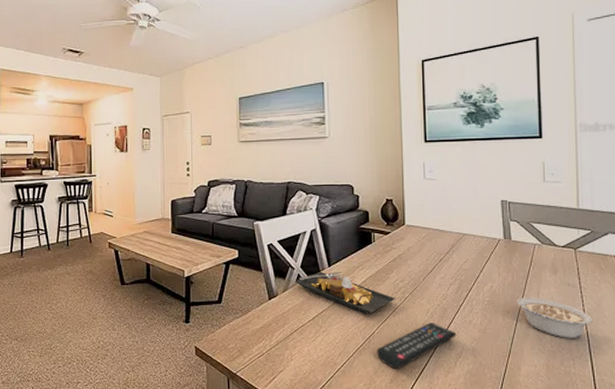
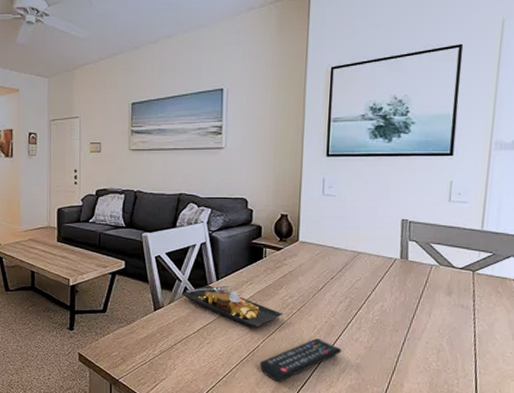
legume: present [517,297,593,339] -> none [407,317,483,360]

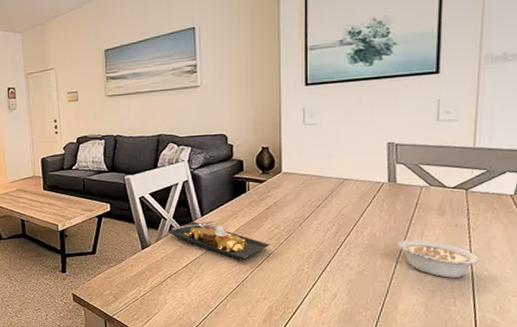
remote control: present [259,338,342,381] -> none [249,266,332,310]
legume: none [407,317,483,360] -> present [399,239,480,279]

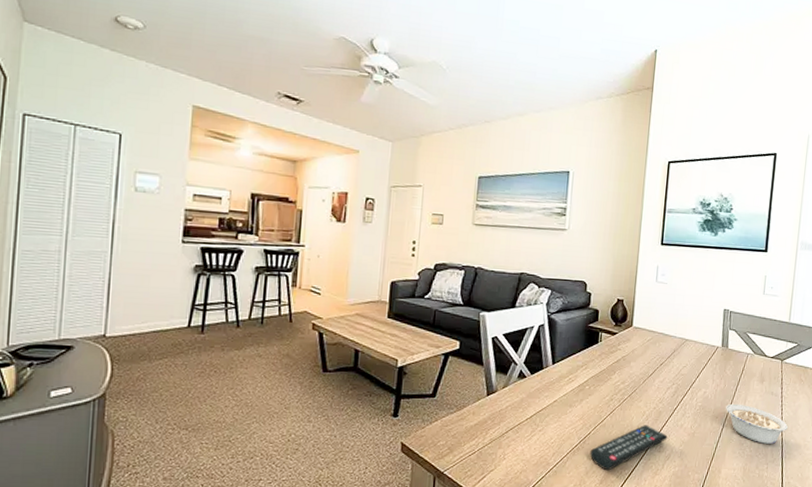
plate: present [168,221,271,260] -> none [517,368,615,414]
remote control: none [249,266,332,310] -> present [589,425,668,470]

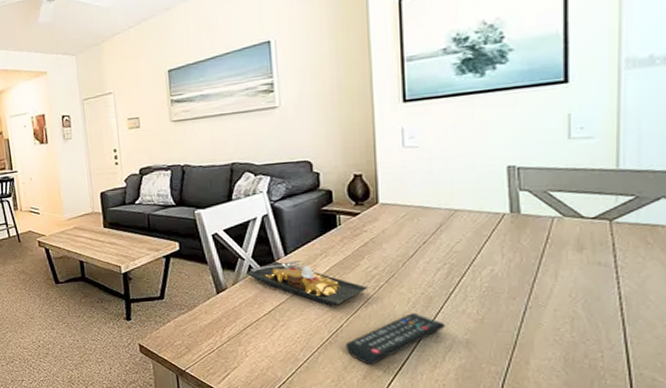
plate: none [517,368,615,414] -> present [247,261,369,306]
legume: present [726,403,789,445] -> none [527,280,632,328]

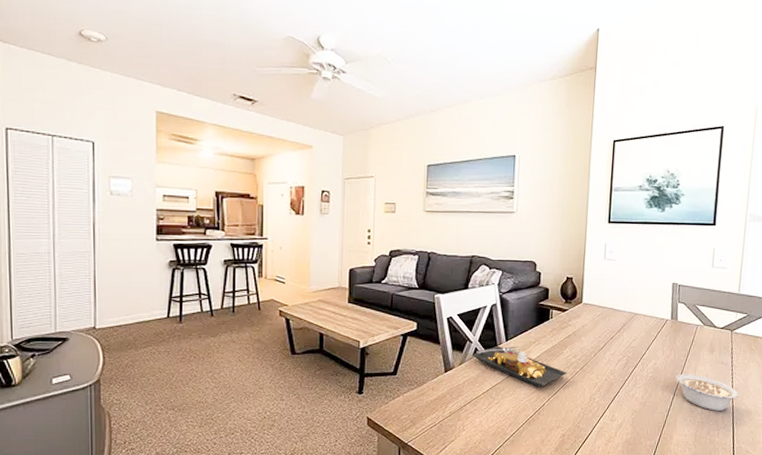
remote control: present [345,313,446,364] -> none [544,396,620,438]
legume: none [527,280,632,328] -> present [676,373,739,412]

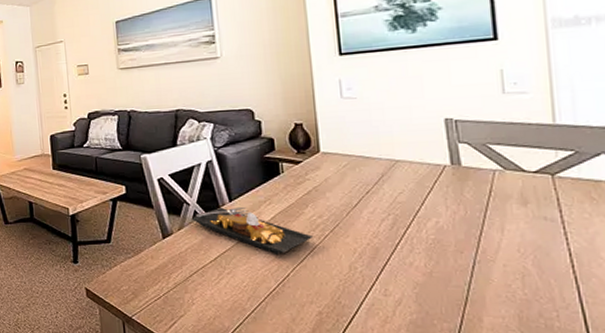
legume: present [676,373,739,412] -> none [473,234,584,286]

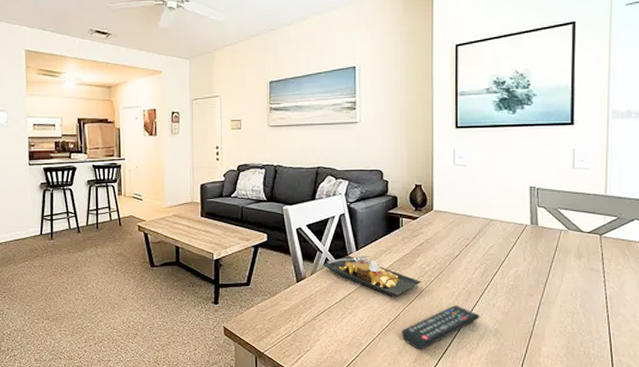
remote control: none [292,264,394,316] -> present [401,305,480,349]

